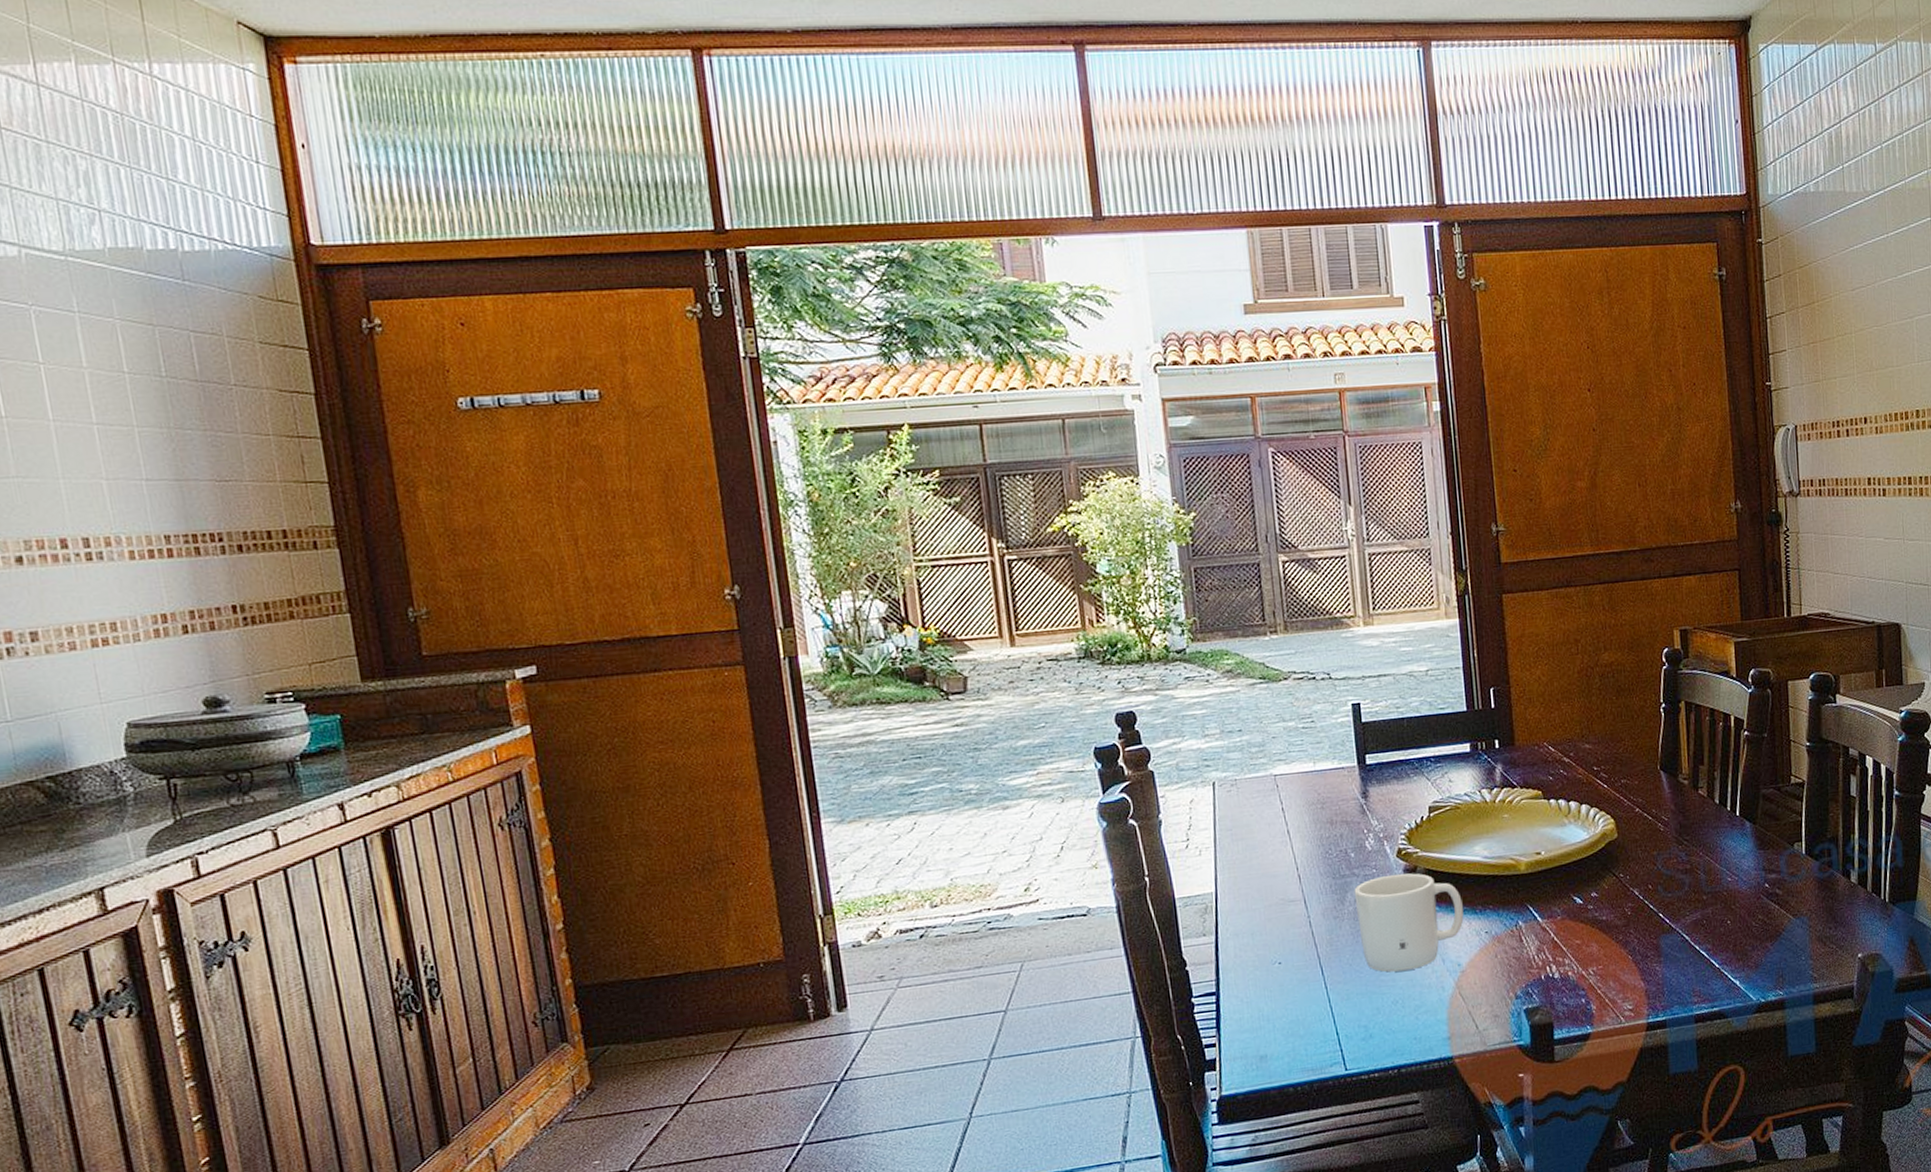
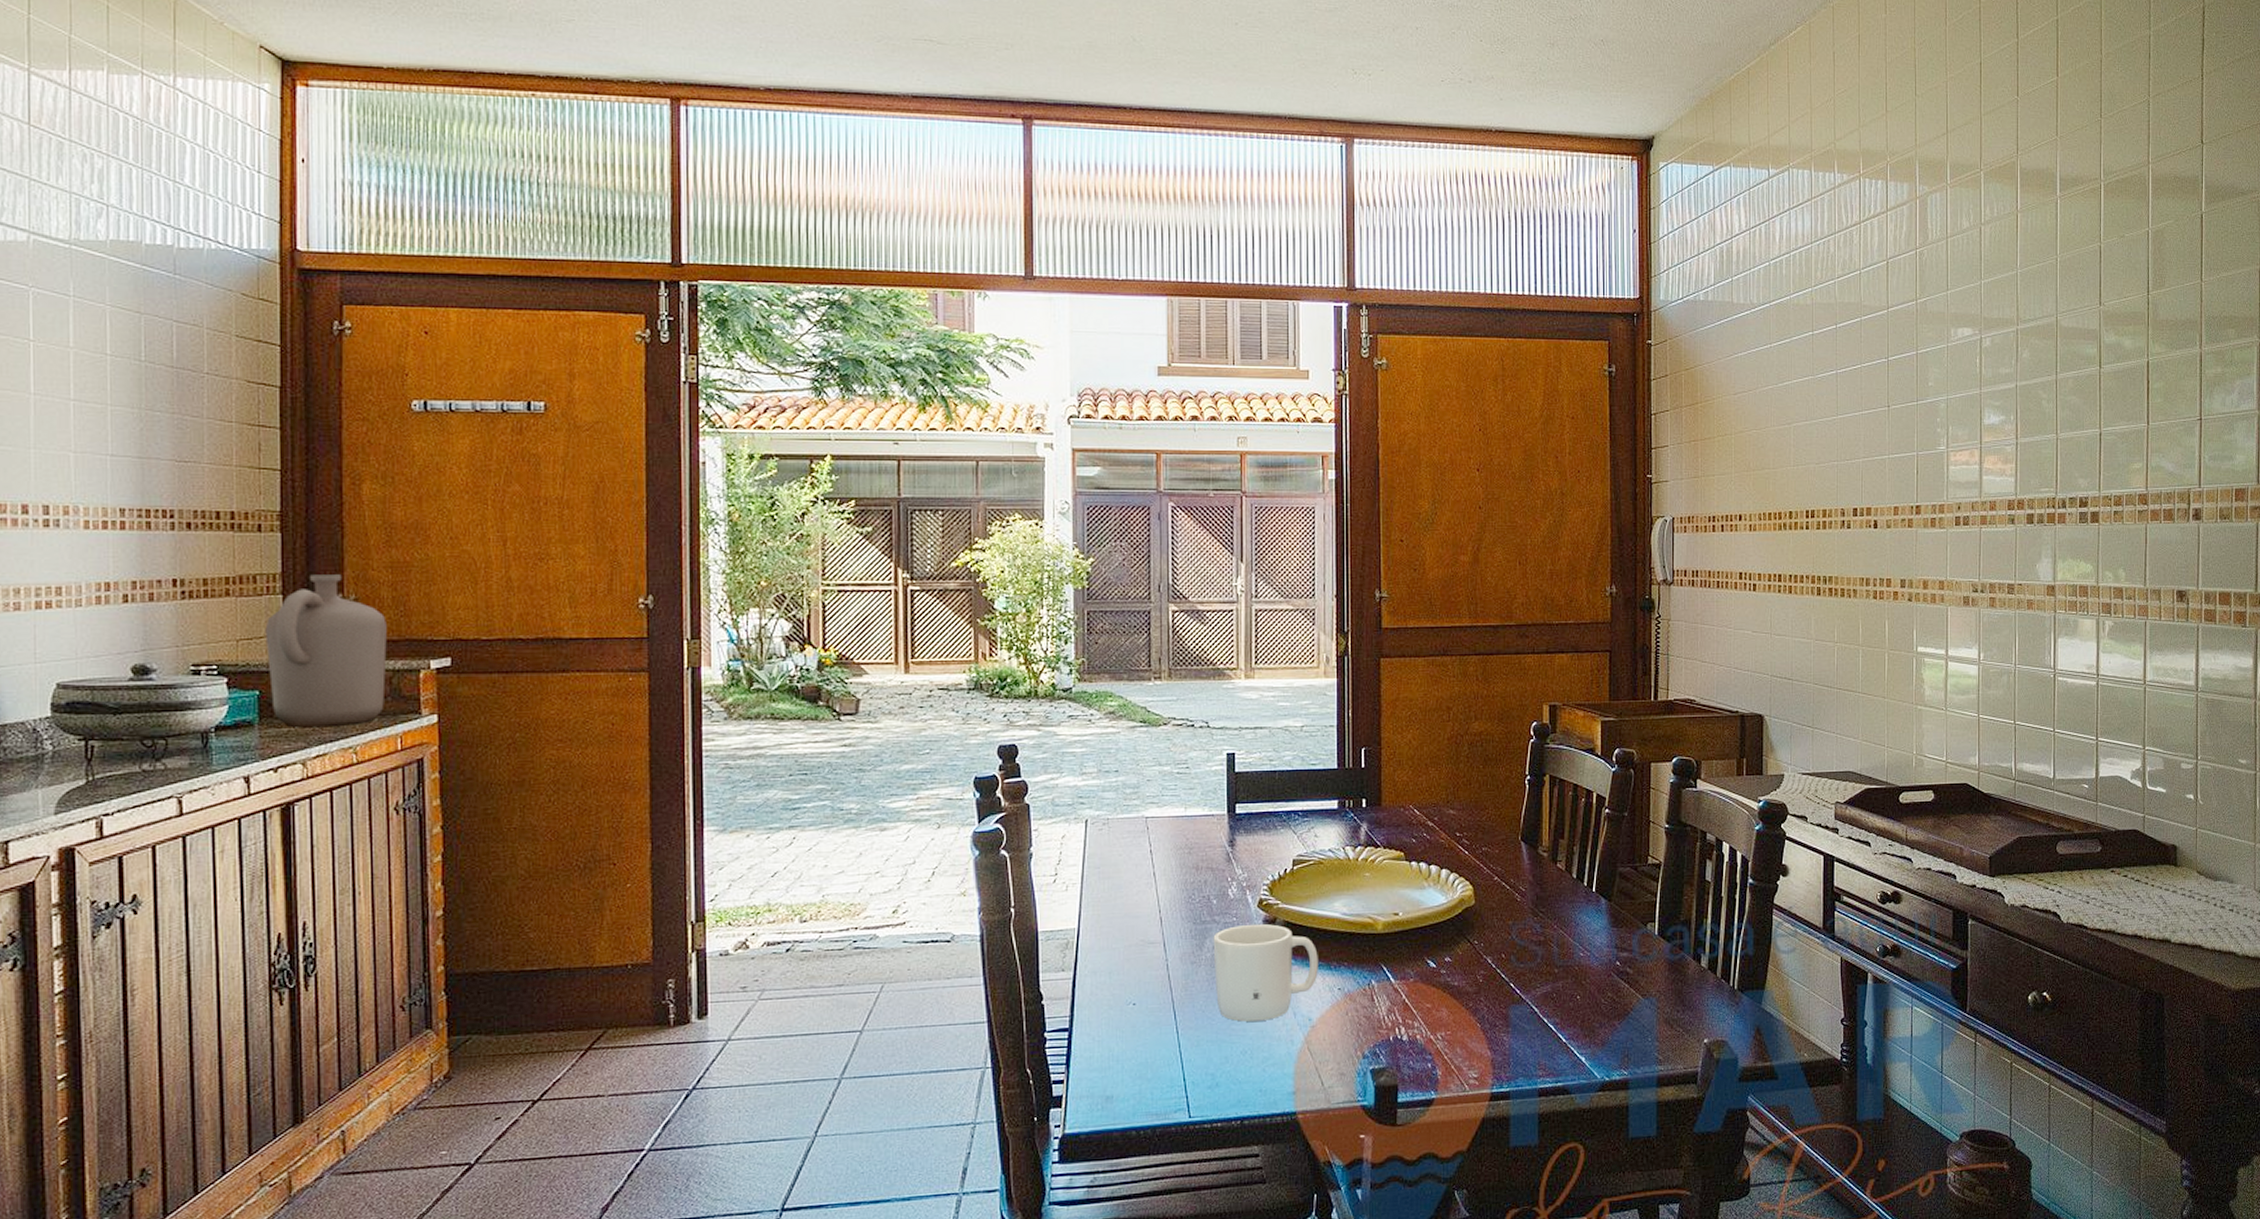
water jug: none [336,587,473,750] -> present [265,574,387,728]

